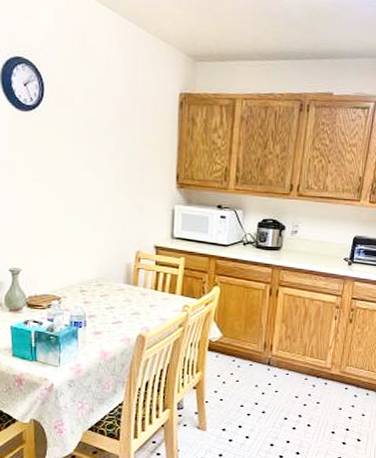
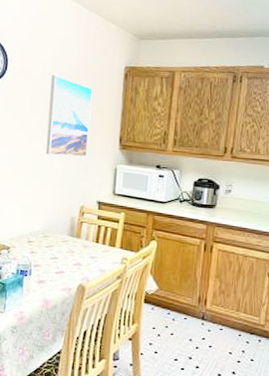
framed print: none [94,102,144,198] -> present [45,74,93,157]

